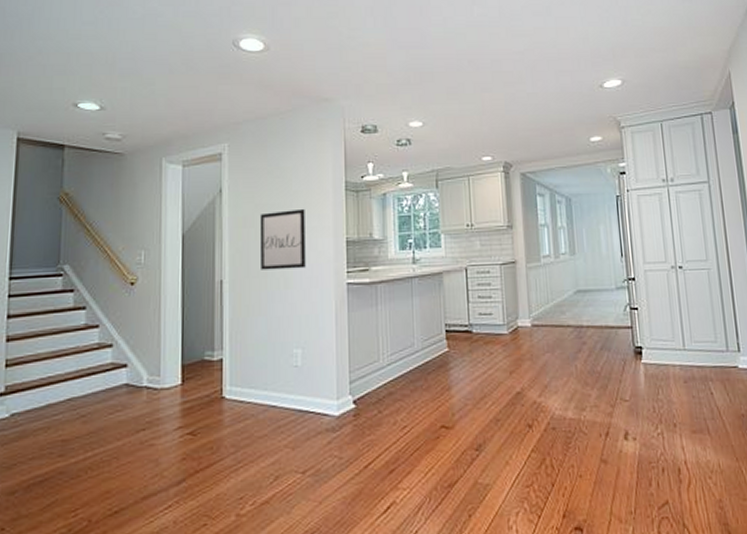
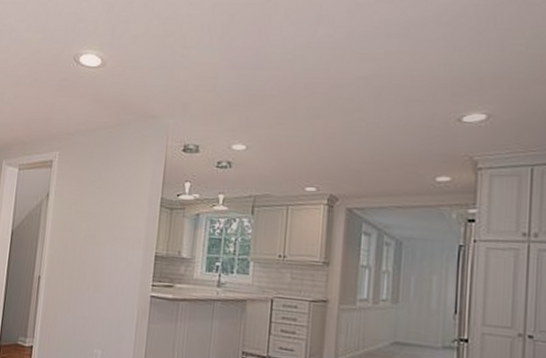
wall art: present [259,208,306,270] -> none [74,219,120,276]

